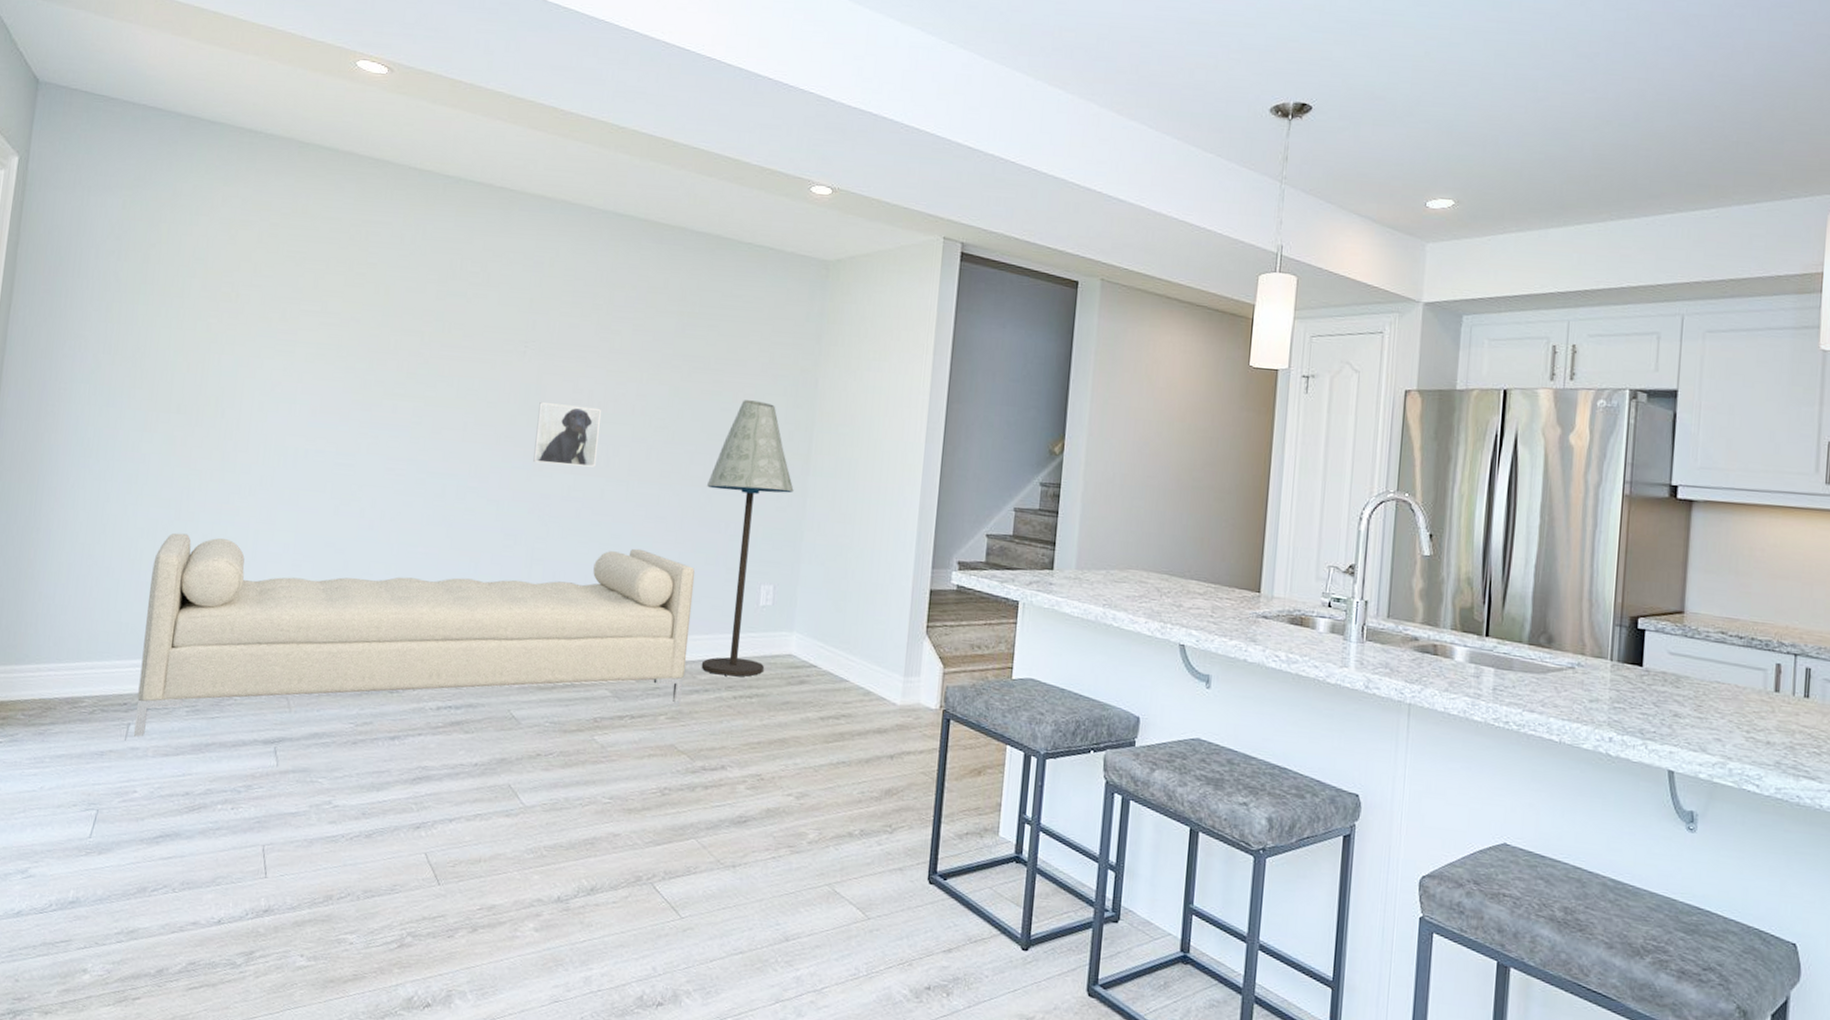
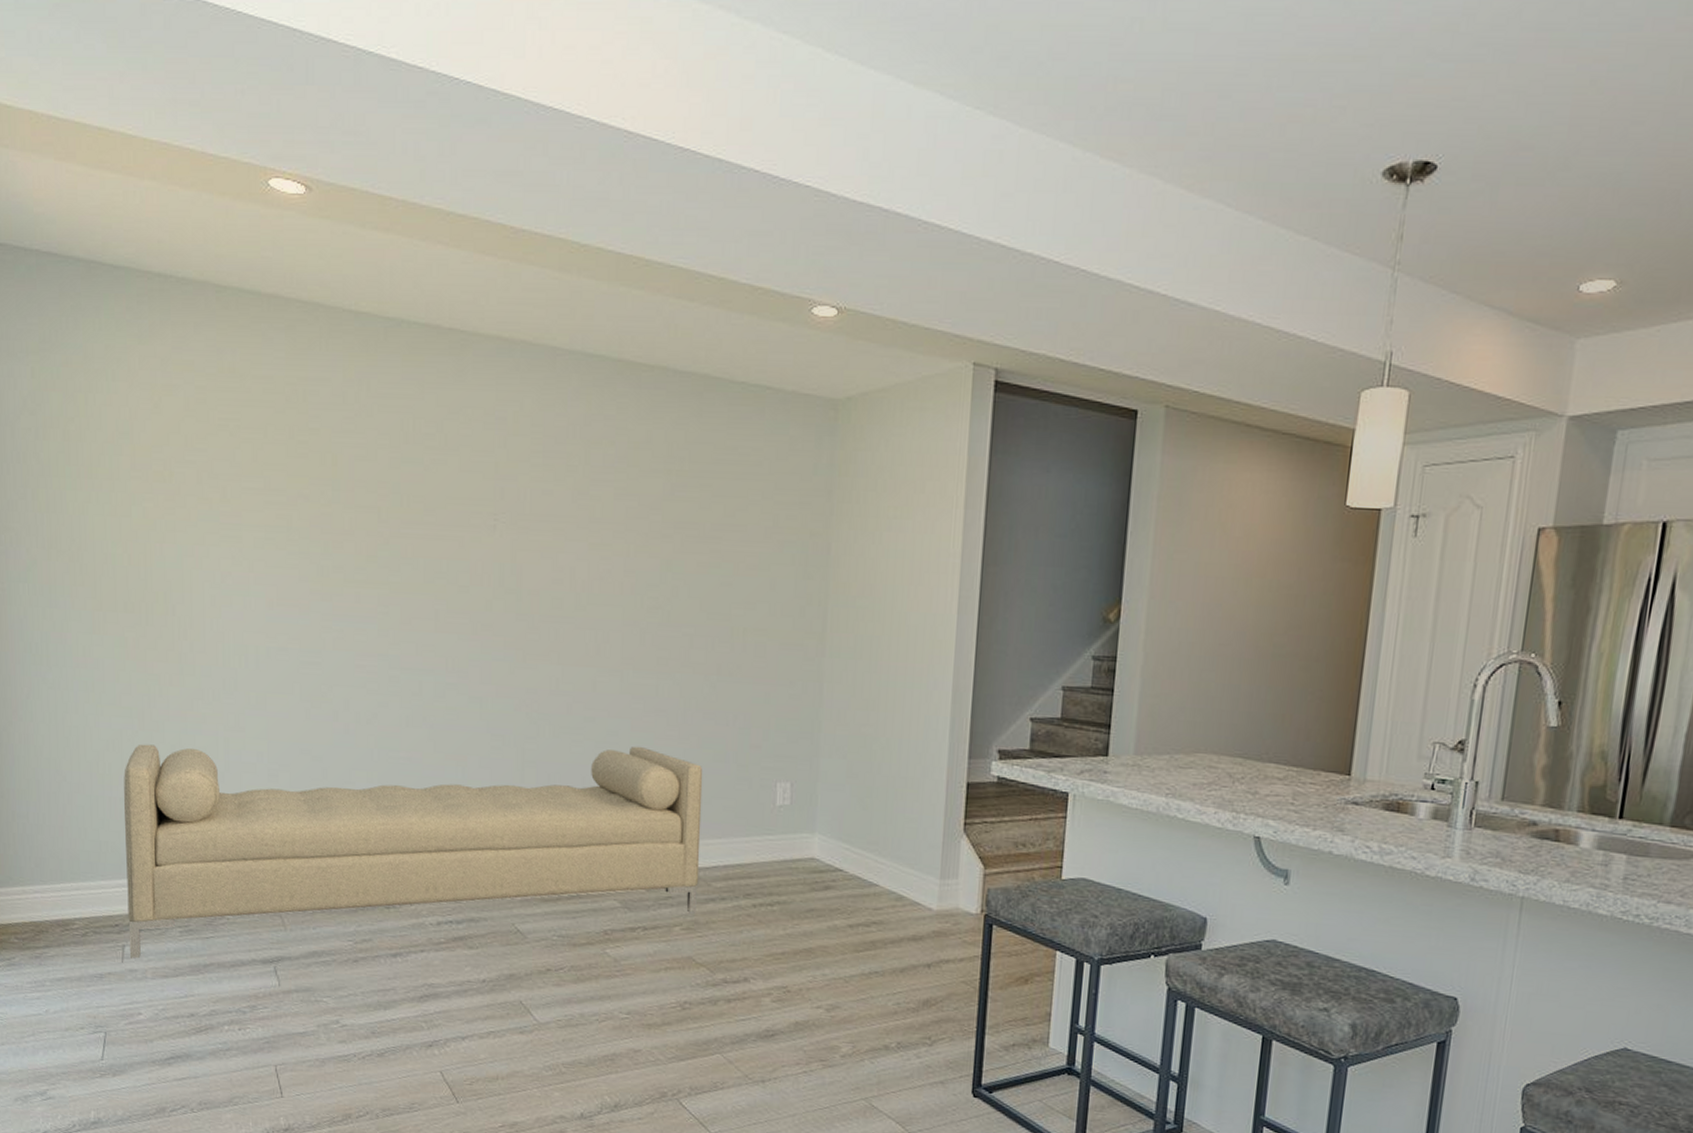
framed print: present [533,402,601,467] -> none [515,584,586,656]
floor lamp: present [701,400,794,677] -> none [710,572,808,884]

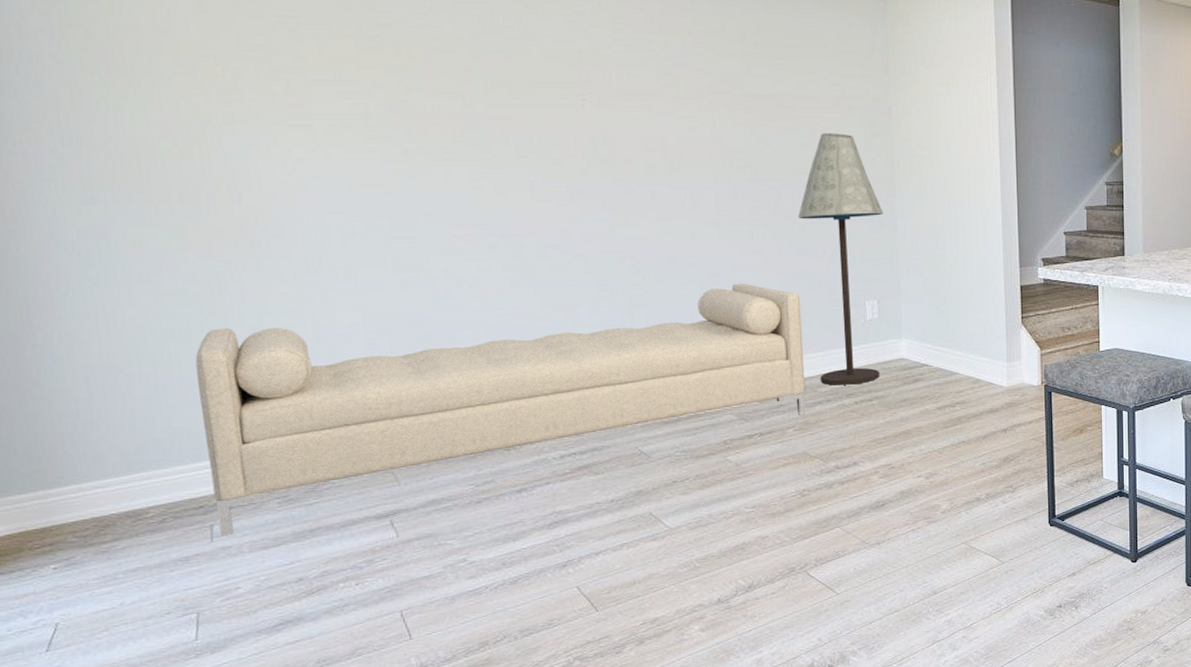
floor lamp: none [710,572,808,884] -> present [798,133,883,385]

